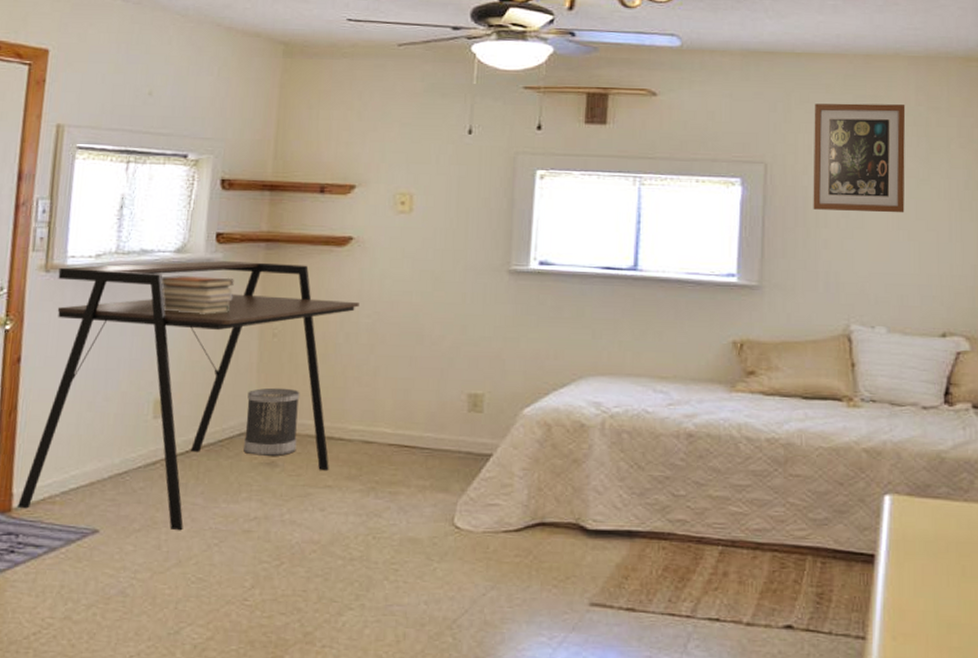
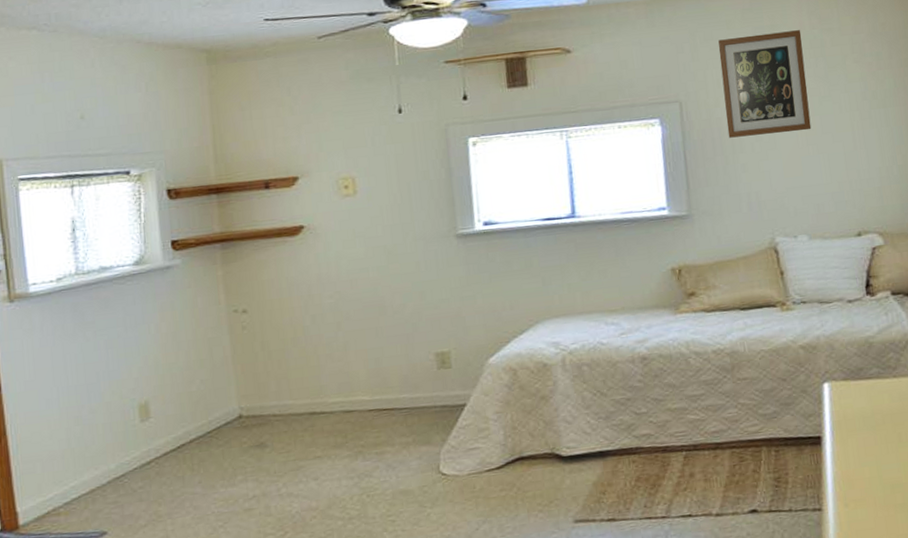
desk: present [16,261,359,531] -> none [22,258,320,525]
book stack: present [161,276,234,314] -> none [125,281,198,322]
wastebasket: present [244,387,300,457] -> none [227,374,282,441]

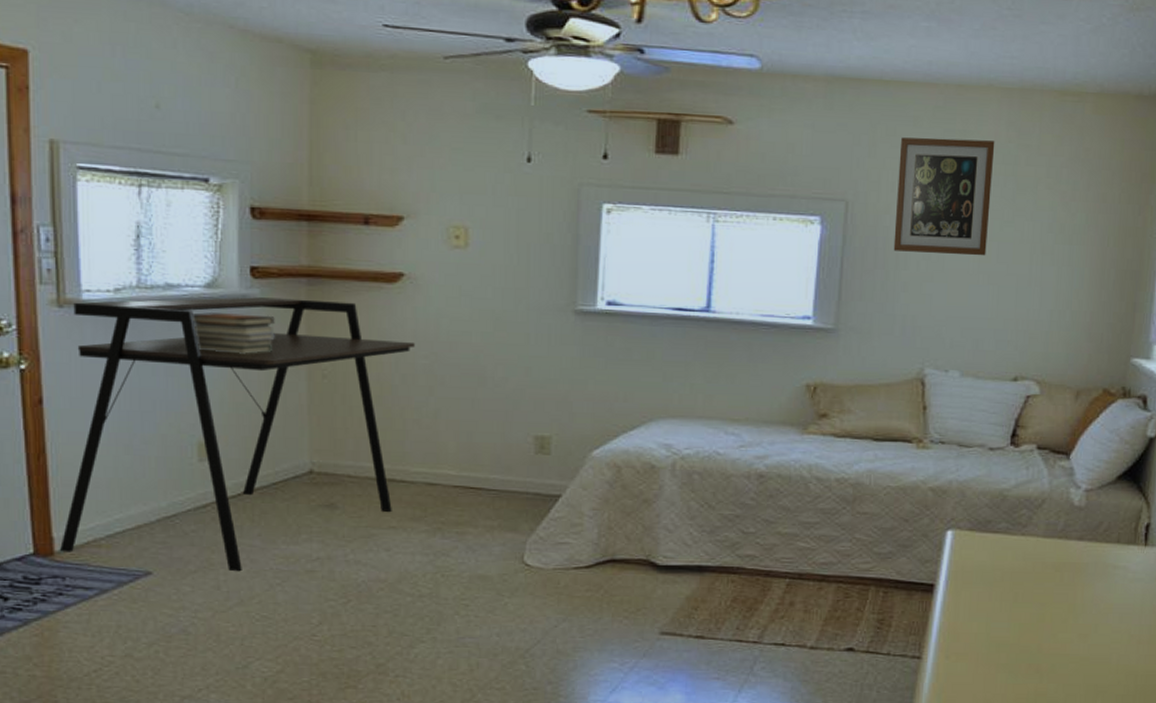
desk: none [22,258,320,525] -> present [59,297,415,572]
book stack: none [125,281,198,322] -> present [193,312,275,354]

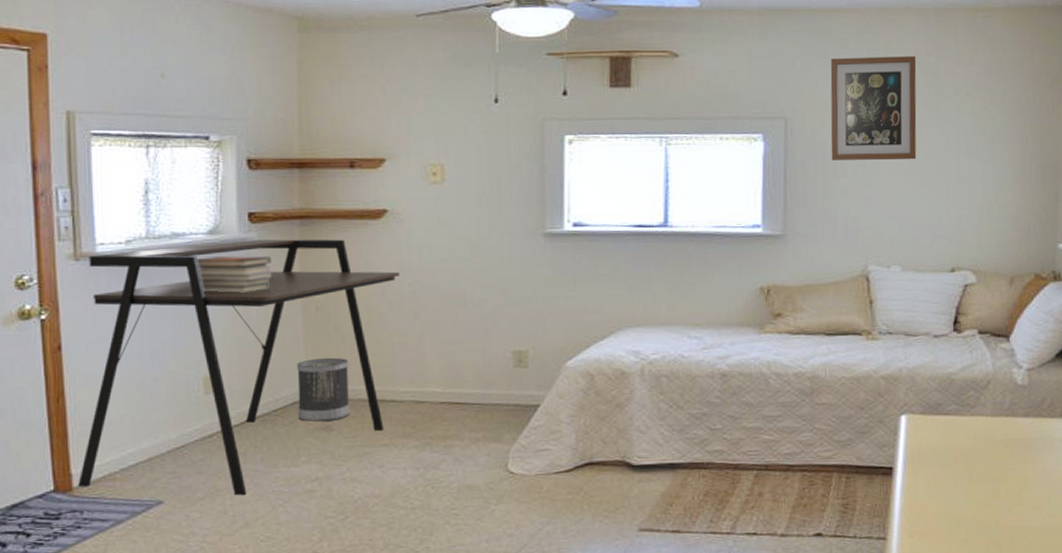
wastebasket: none [300,430,357,499] -> present [297,357,350,422]

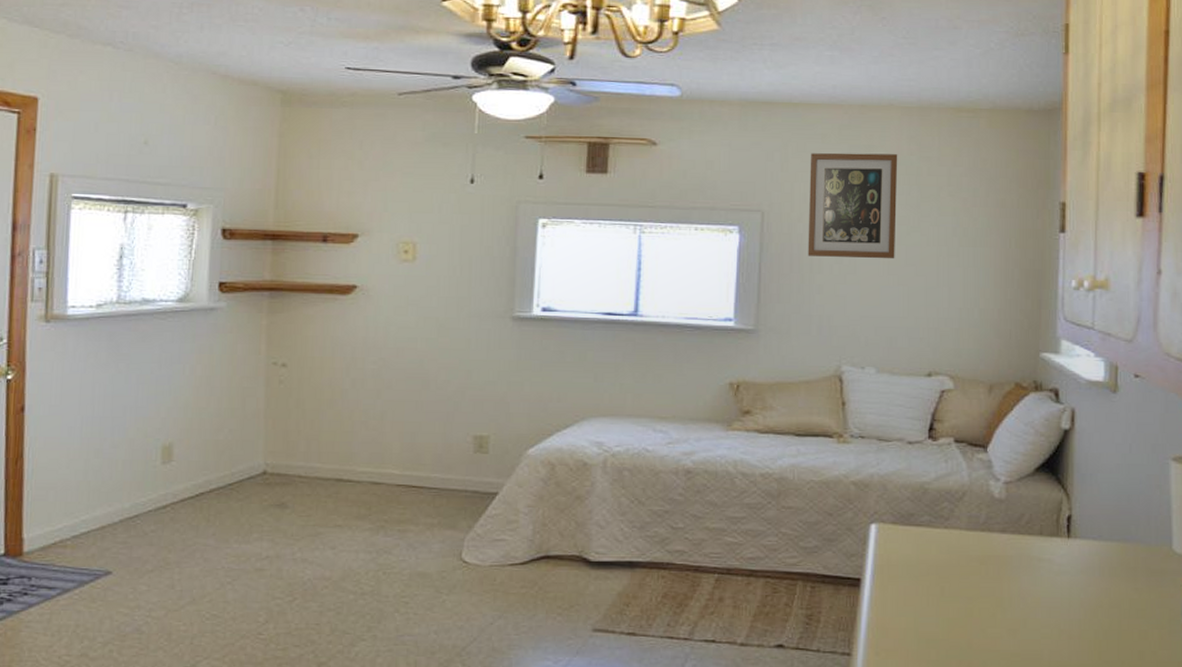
desk: present [77,239,400,496] -> none [27,310,365,571]
book stack: present [197,255,272,293] -> none [165,325,239,362]
wastebasket: present [297,357,350,422] -> none [253,432,308,499]

